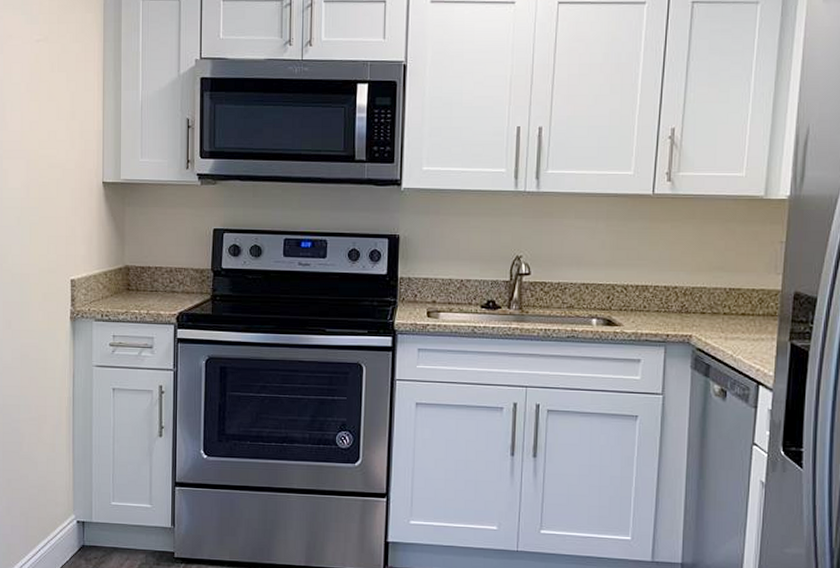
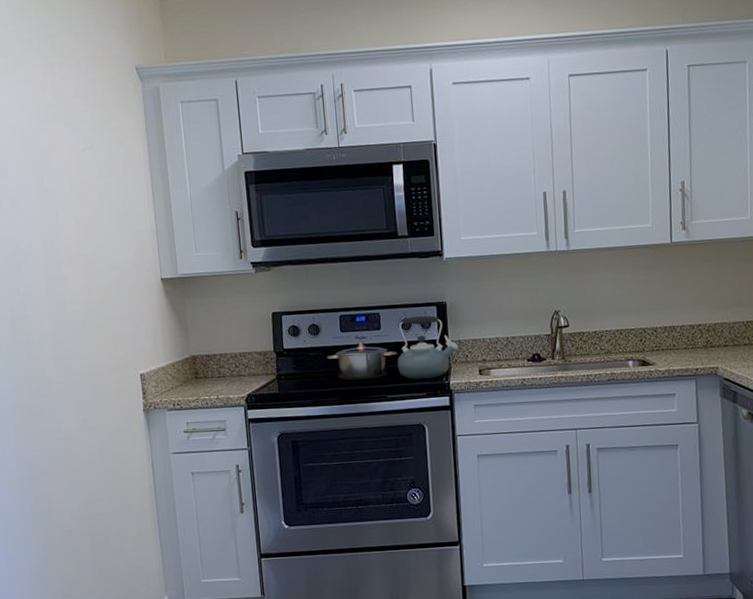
cooking pot: none [266,268,341,310] -> present [326,341,397,381]
kettle: none [340,248,408,315] -> present [397,315,459,380]

